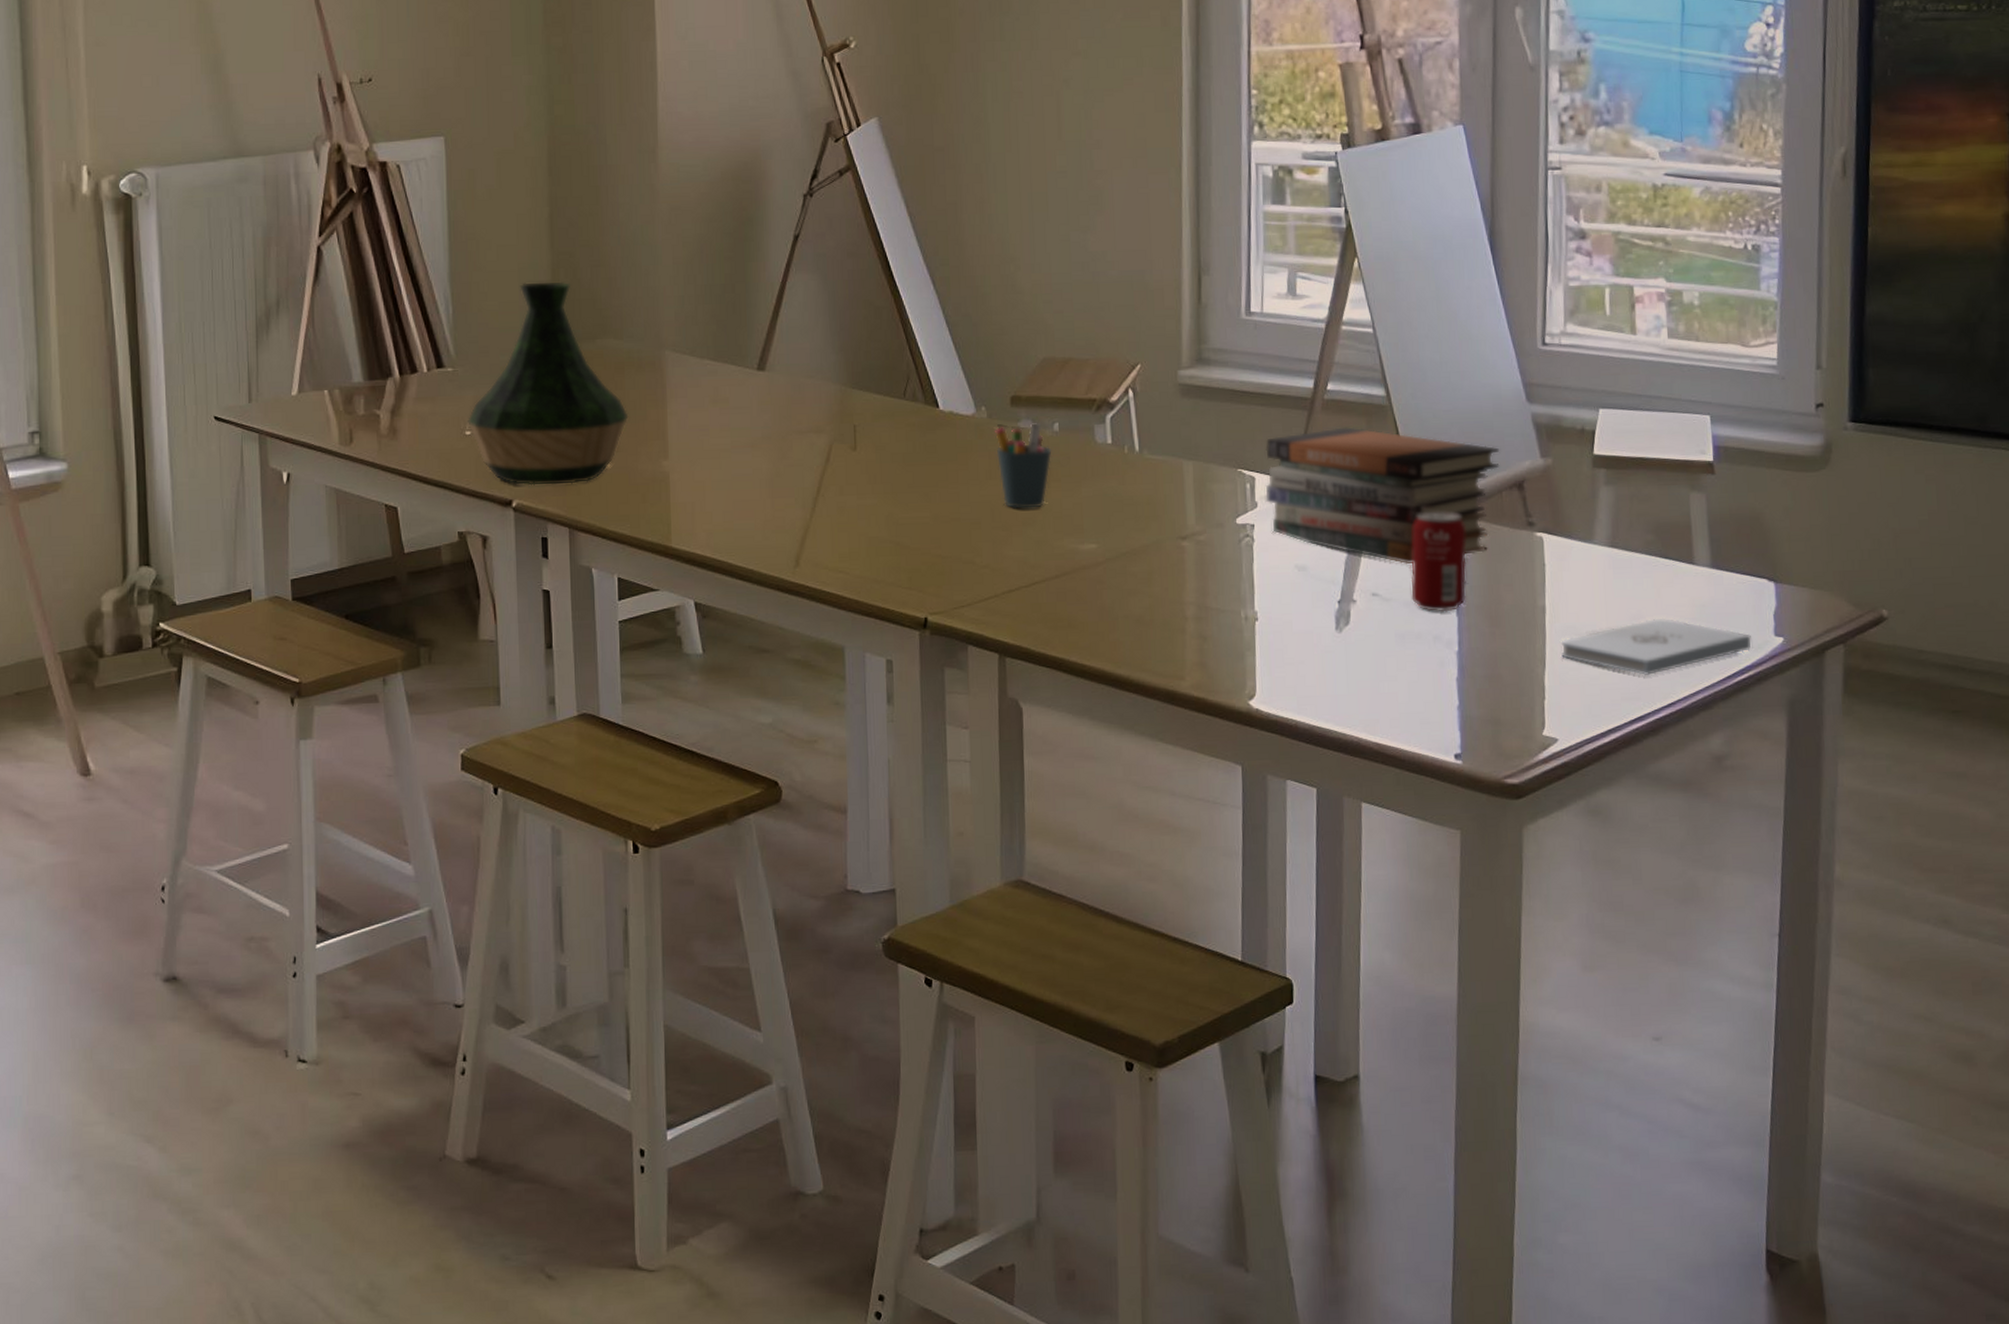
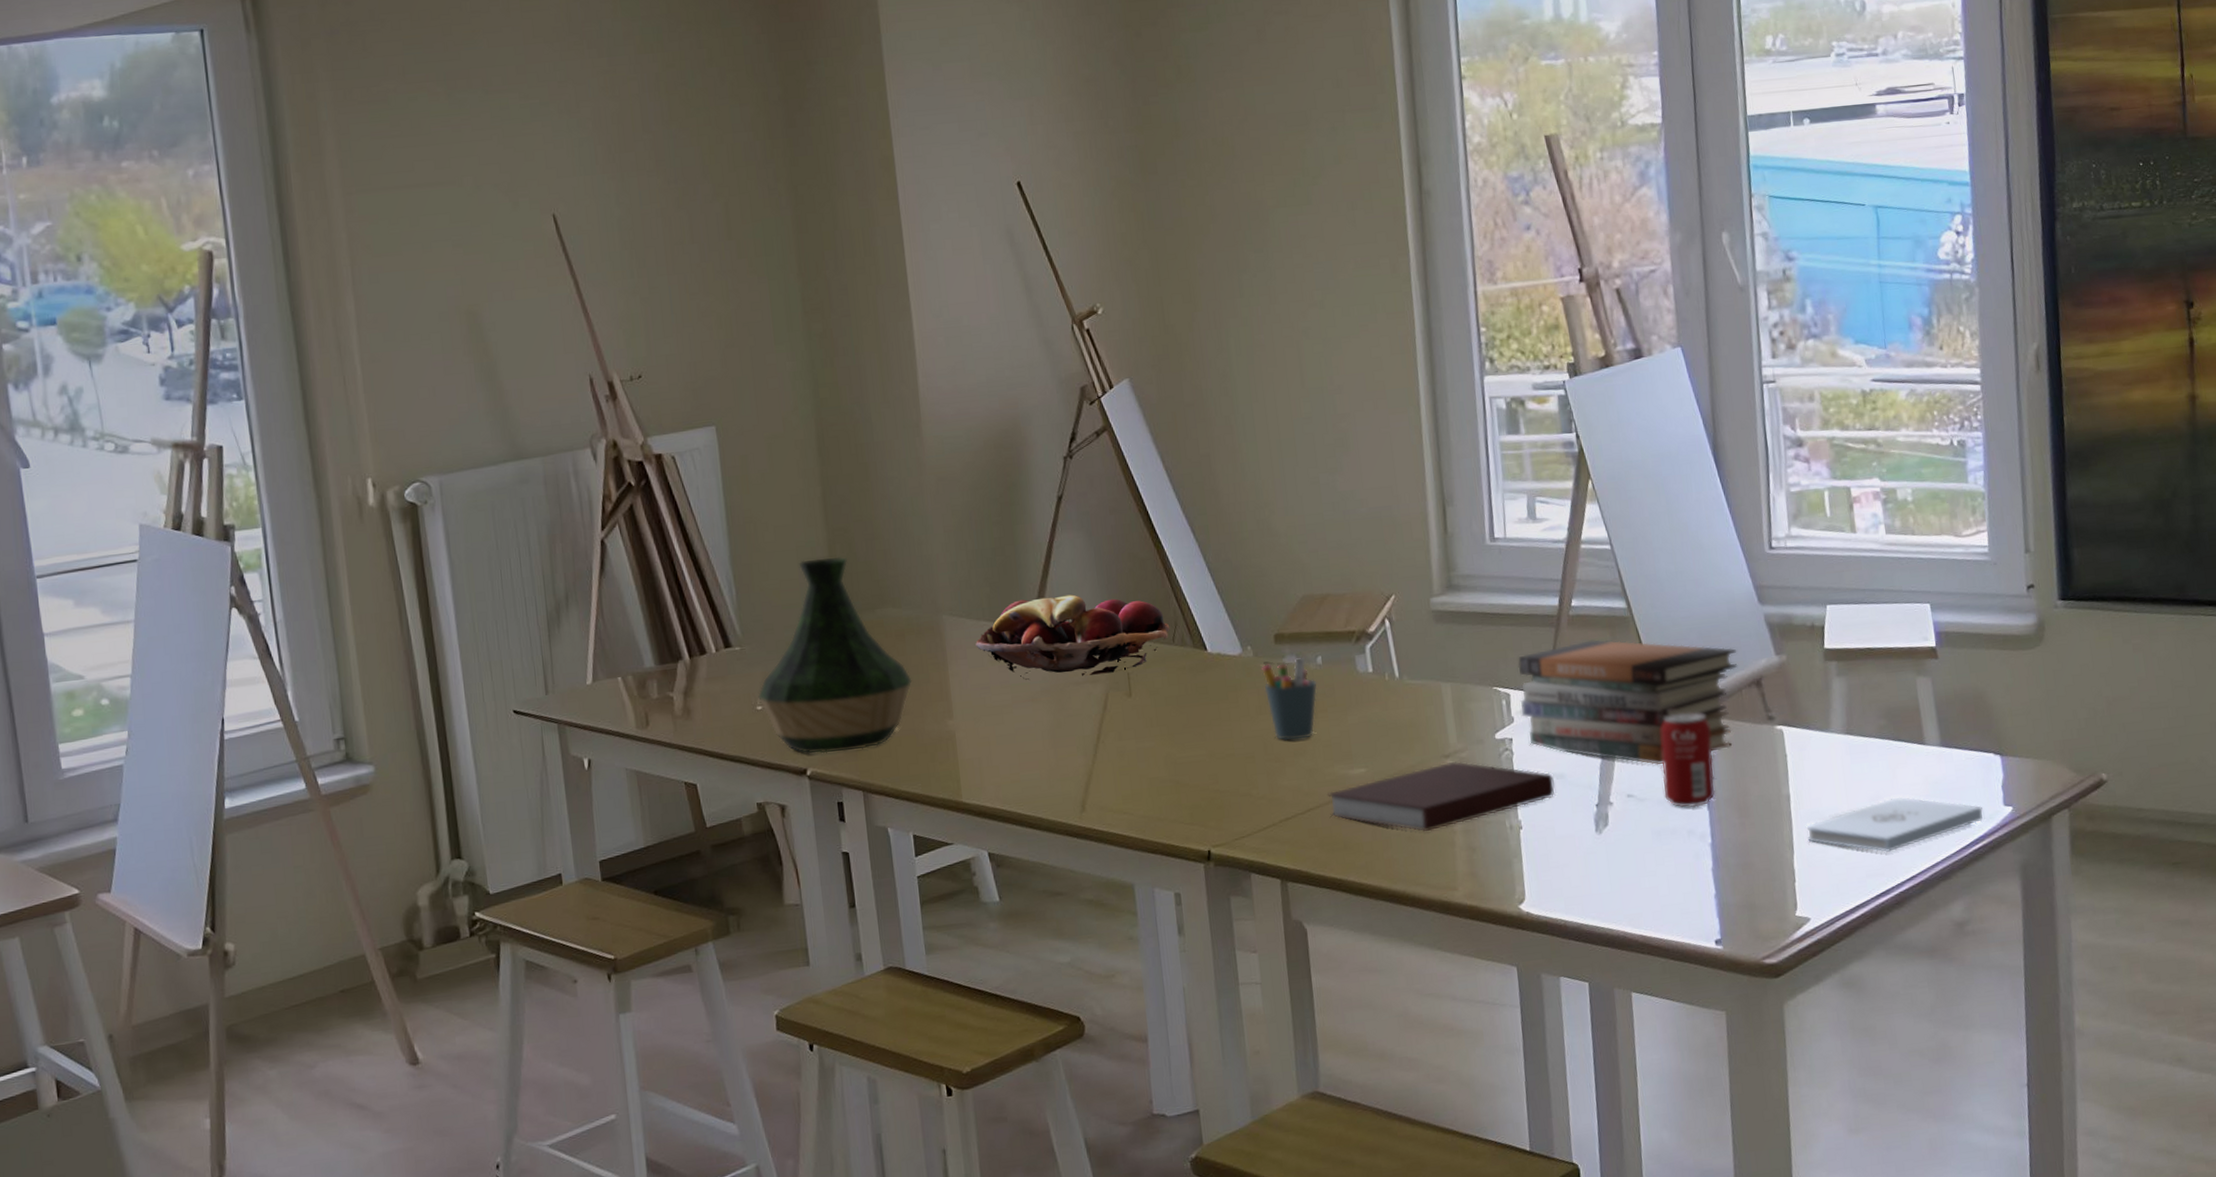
fruit basket: none [696,339,902,425] -> present [974,594,1170,680]
notebook: none [1054,543,1296,616] -> present [1327,761,1555,832]

